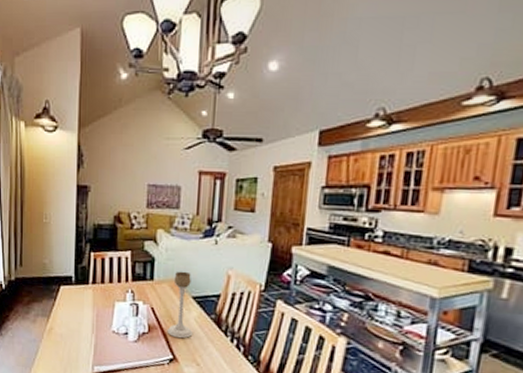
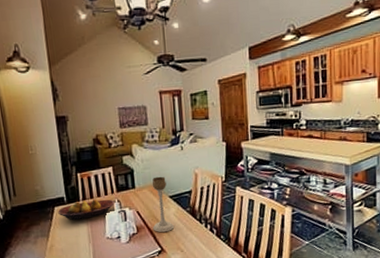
fruit bowl: none [63,284,128,306] -> present [58,199,115,221]

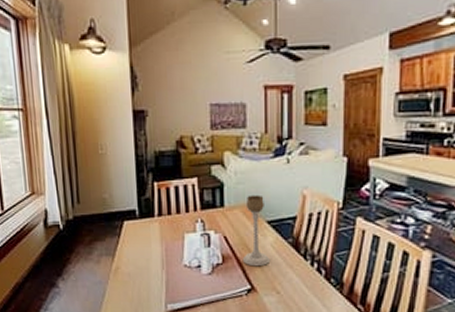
fruit bowl: present [58,199,115,221] -> none [127,216,197,240]

